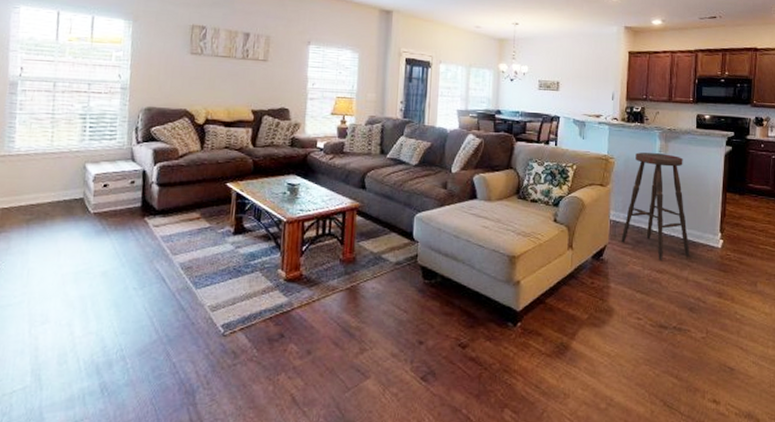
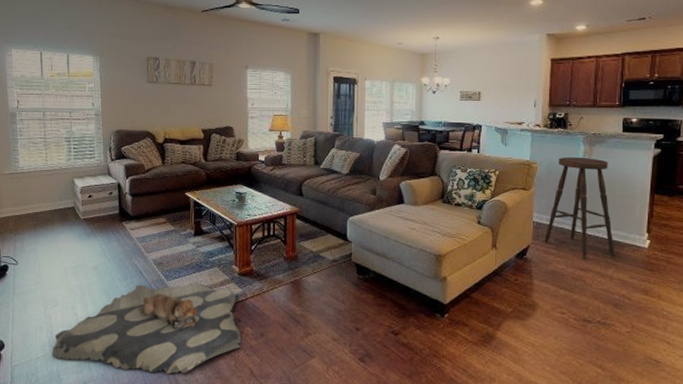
dog bed: none [34,291,284,406] -> present [52,283,242,375]

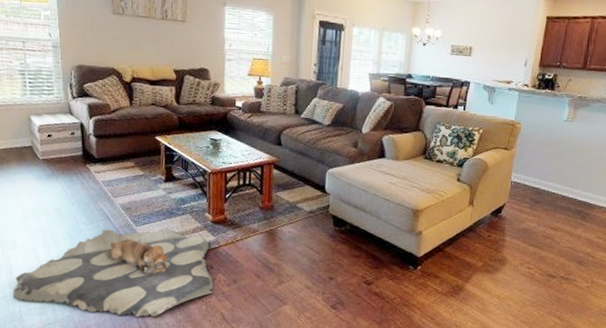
bar stool: present [544,157,615,259] -> none [520,119,590,219]

